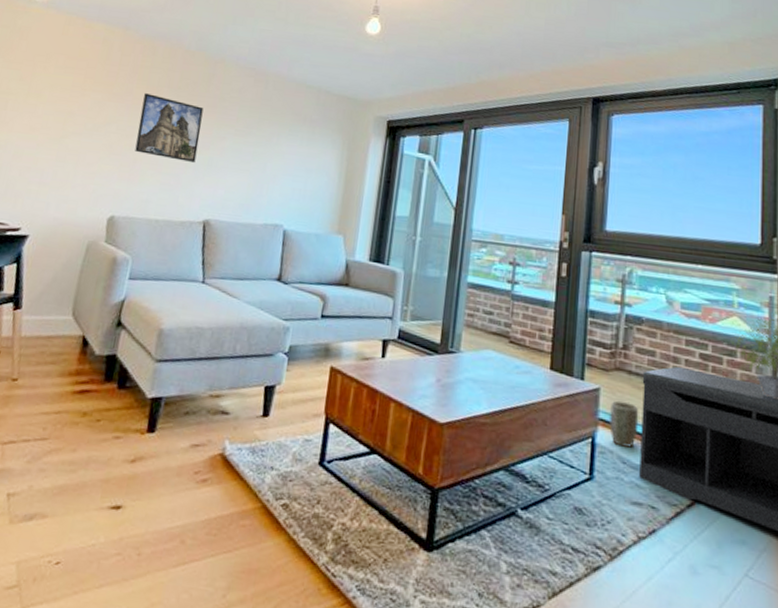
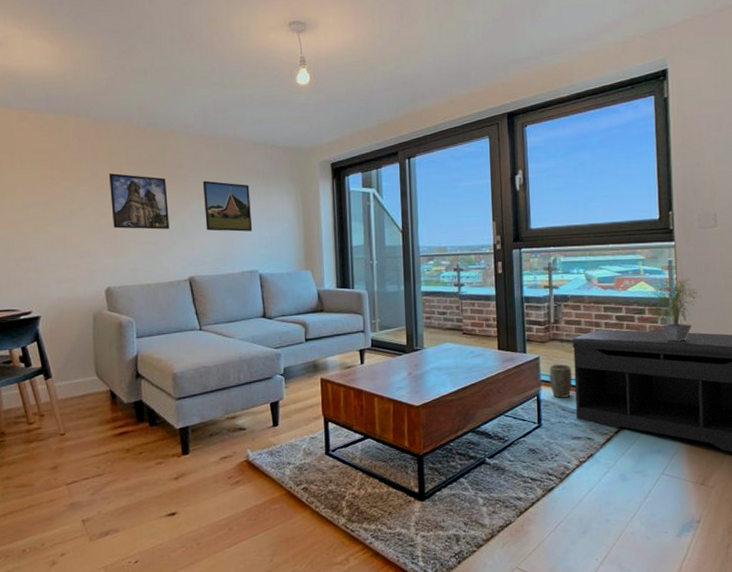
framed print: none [235,117,293,180] -> present [202,180,253,232]

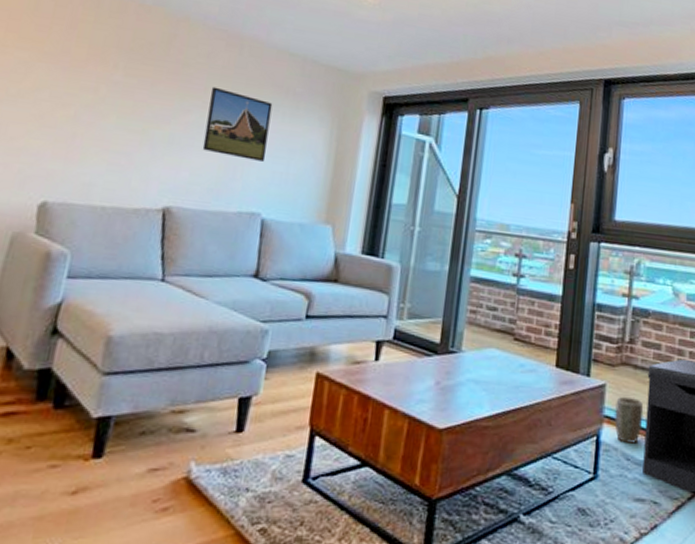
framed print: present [109,173,170,230] -> none [74,54,163,140]

